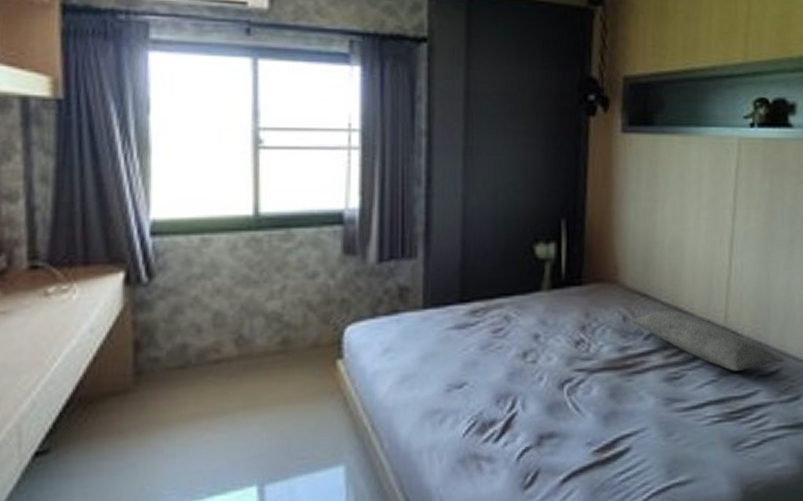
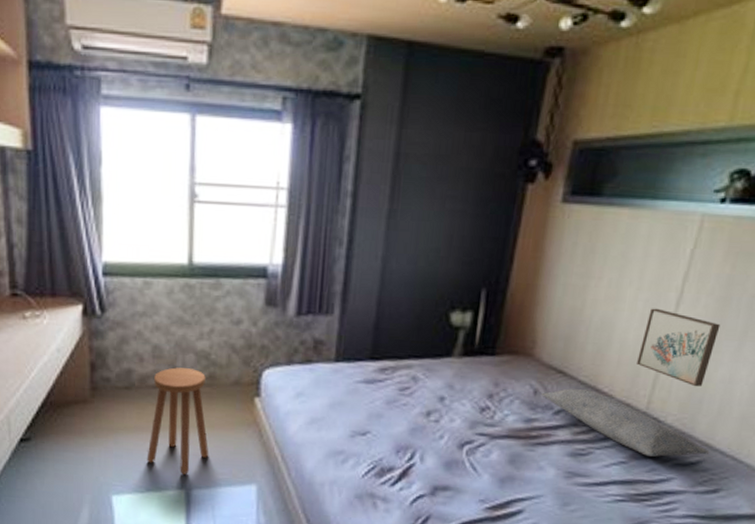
stool: none [207,334,286,466] -> present [146,367,209,474]
wall art: none [709,225,771,297] -> present [637,308,721,387]

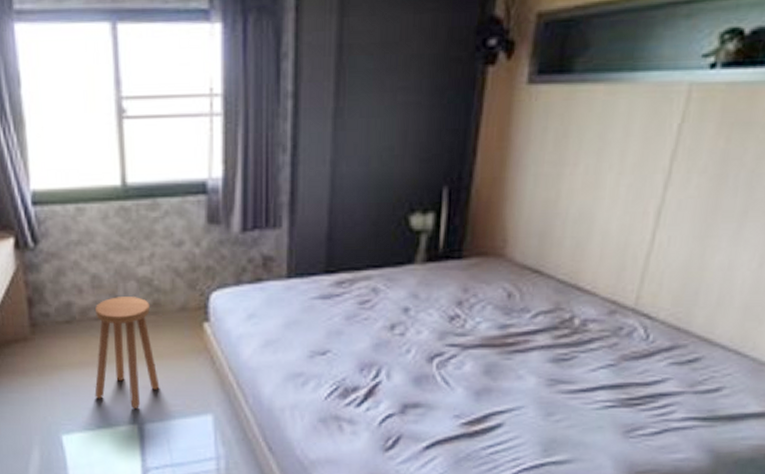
pillow: present [540,388,710,458] -> none [515,289,710,358]
wall art: present [637,308,721,387] -> none [622,193,716,277]

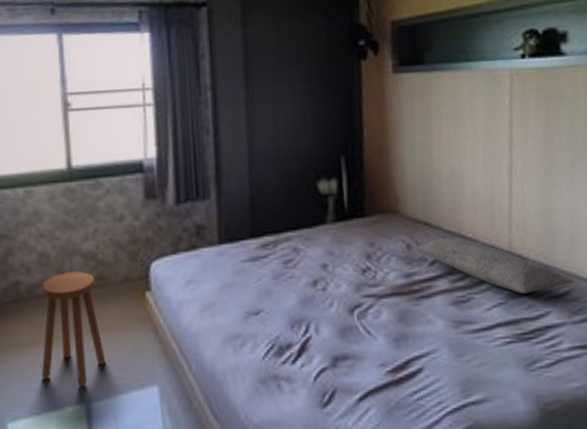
pillow: none [515,289,710,358] -> present [413,237,575,294]

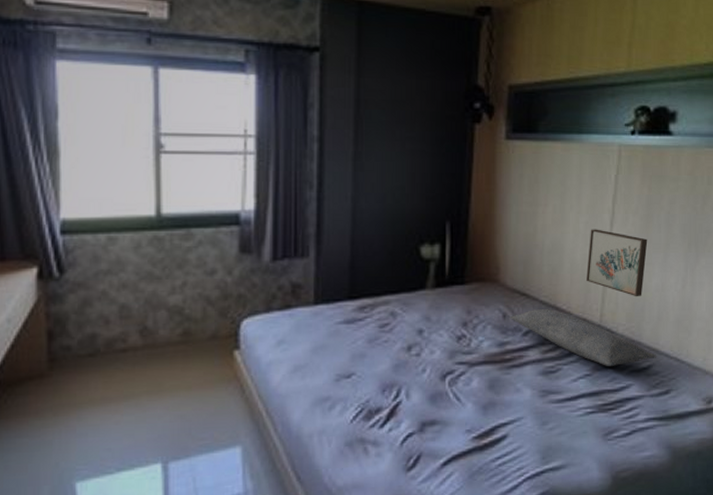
stool: present [41,271,106,386] -> none [116,326,187,446]
wall art: none [489,154,552,221] -> present [586,229,648,297]

